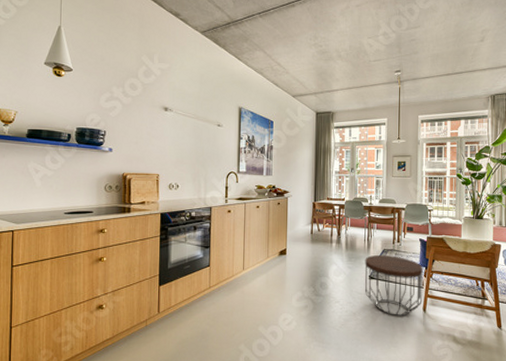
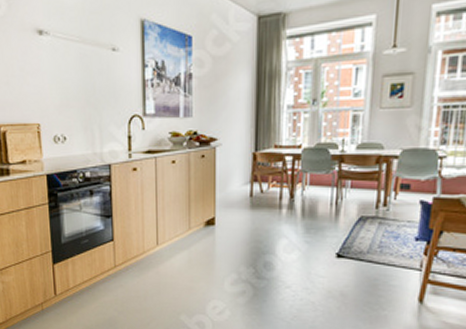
side table: present [365,254,423,316] -> none [329,224,423,308]

